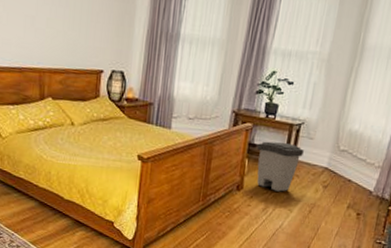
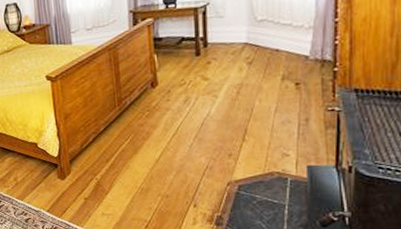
trash can: present [256,141,304,192] -> none [164,27,216,80]

